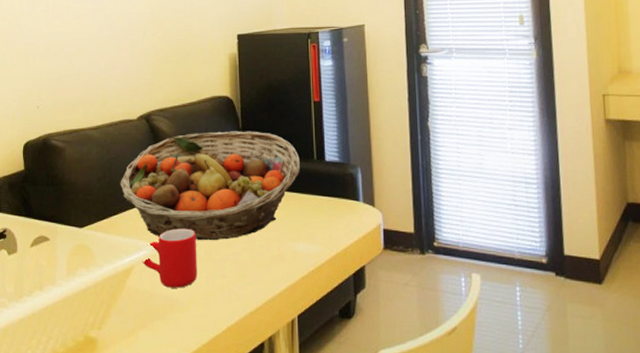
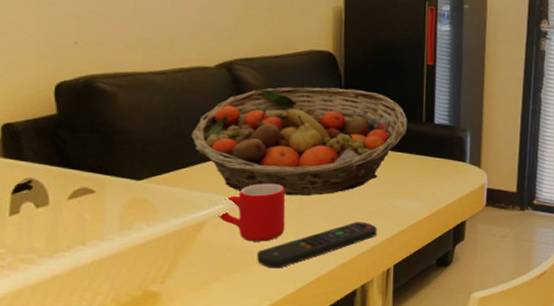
remote control: none [175,267,279,317] -> present [257,222,377,269]

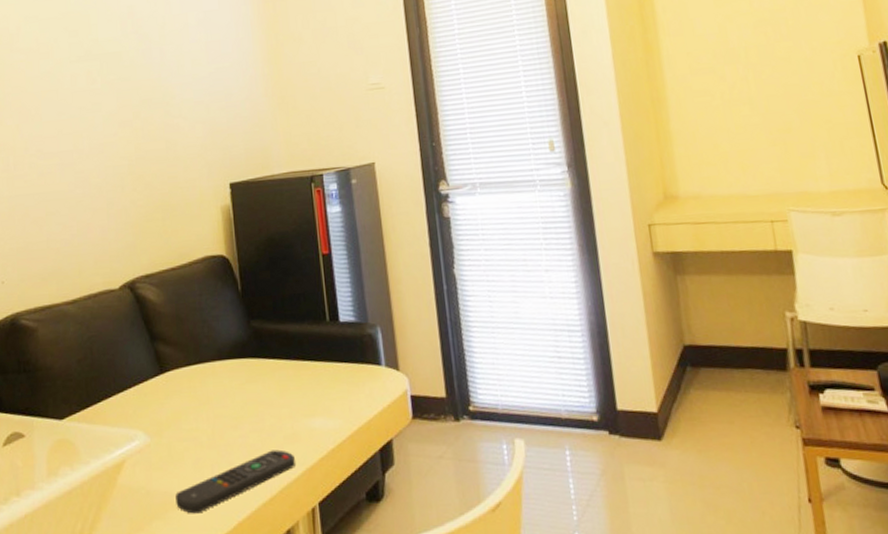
fruit basket: present [191,87,407,195] -> none [104,293,311,424]
mug: present [218,183,286,242] -> none [135,411,200,482]

